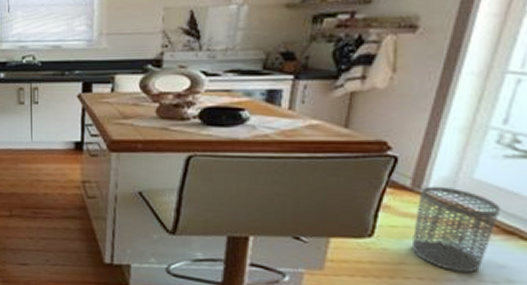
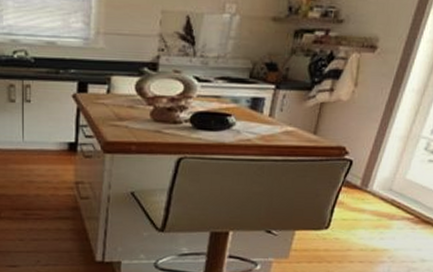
waste bin: present [411,186,501,273] -> none [357,185,423,256]

